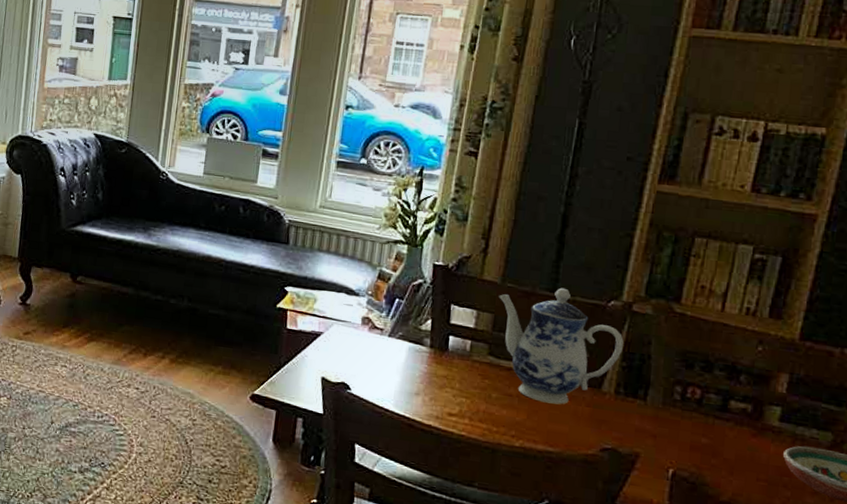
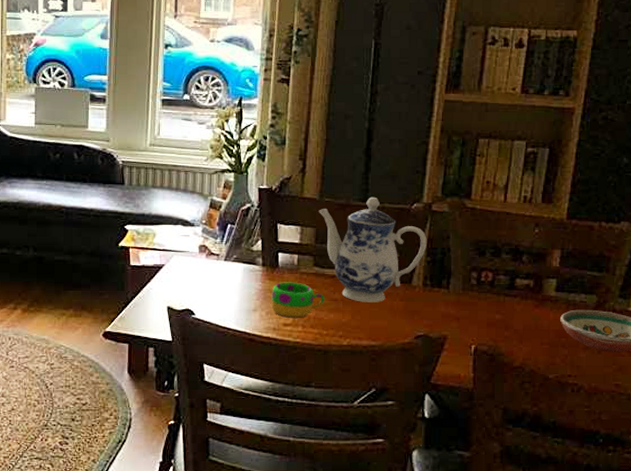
mug: none [436,367,499,410] -> present [271,282,326,319]

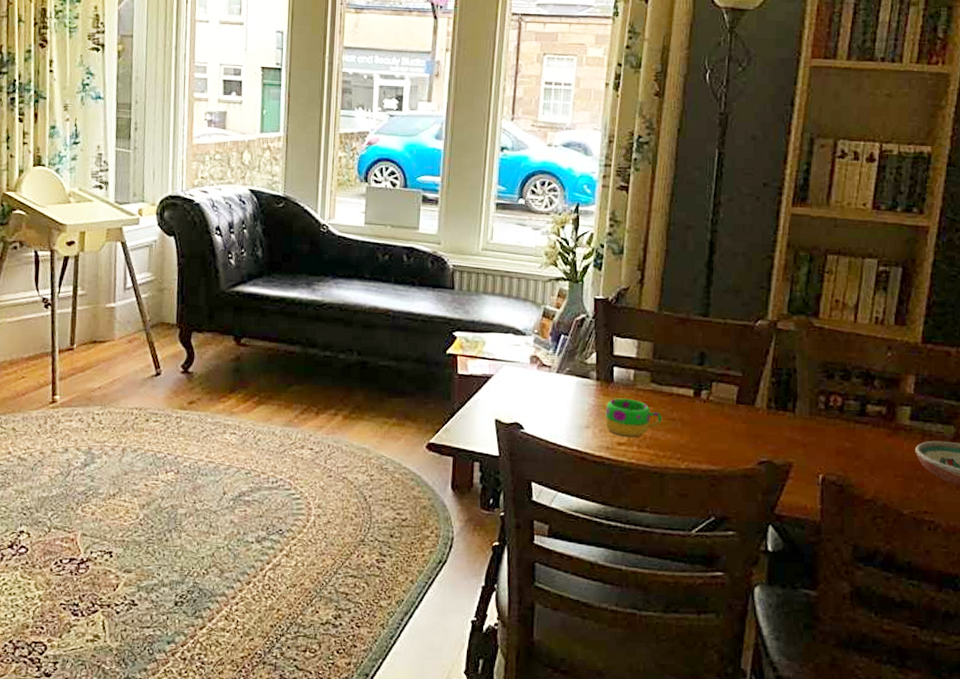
teapot: present [318,197,427,302] -> none [657,311,771,424]

